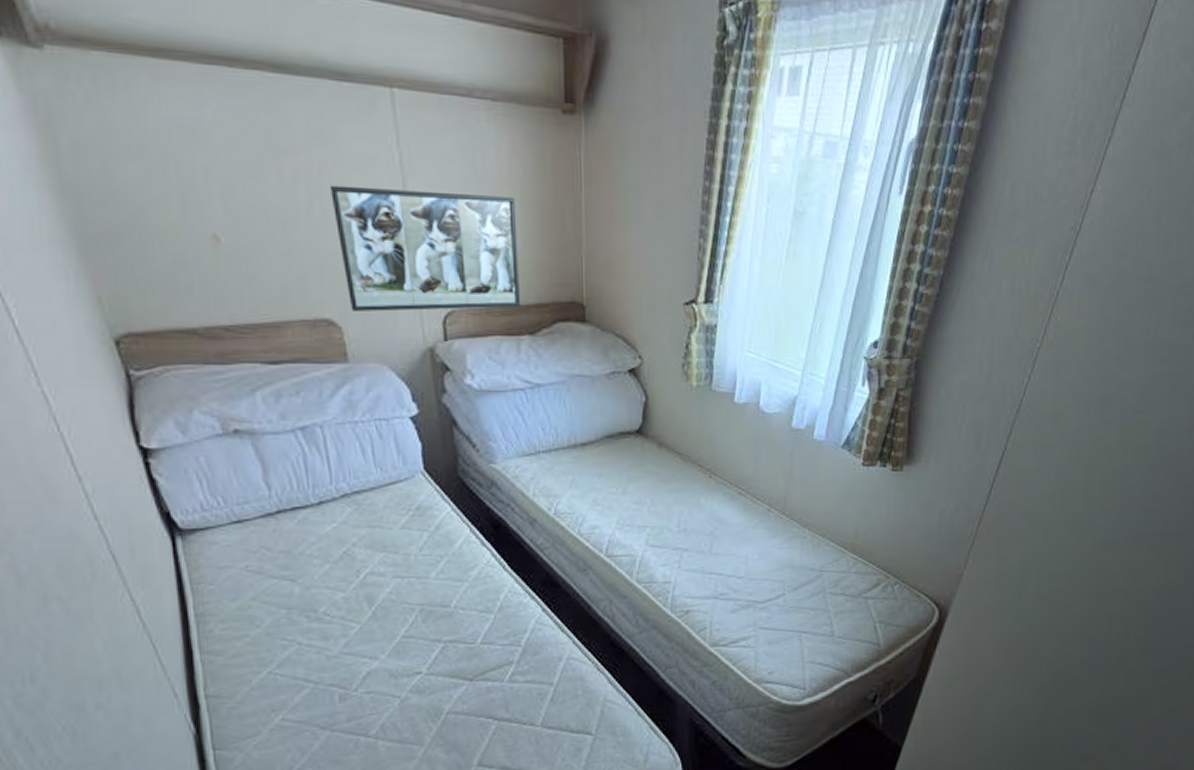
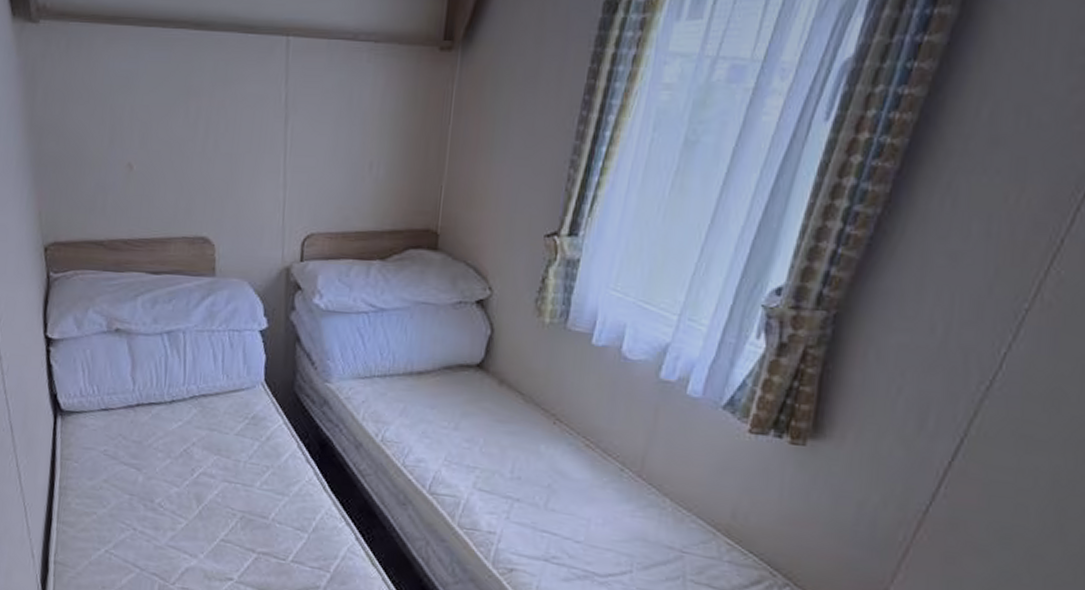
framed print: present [330,185,520,312] -> none [224,121,383,234]

